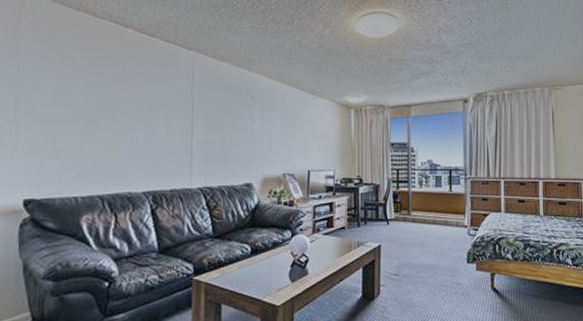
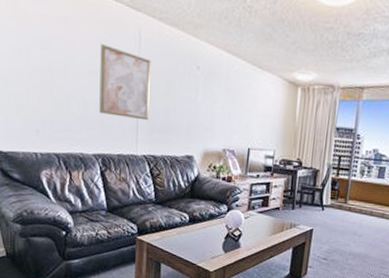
wall art: none [150,81,206,153] -> present [99,43,152,121]

